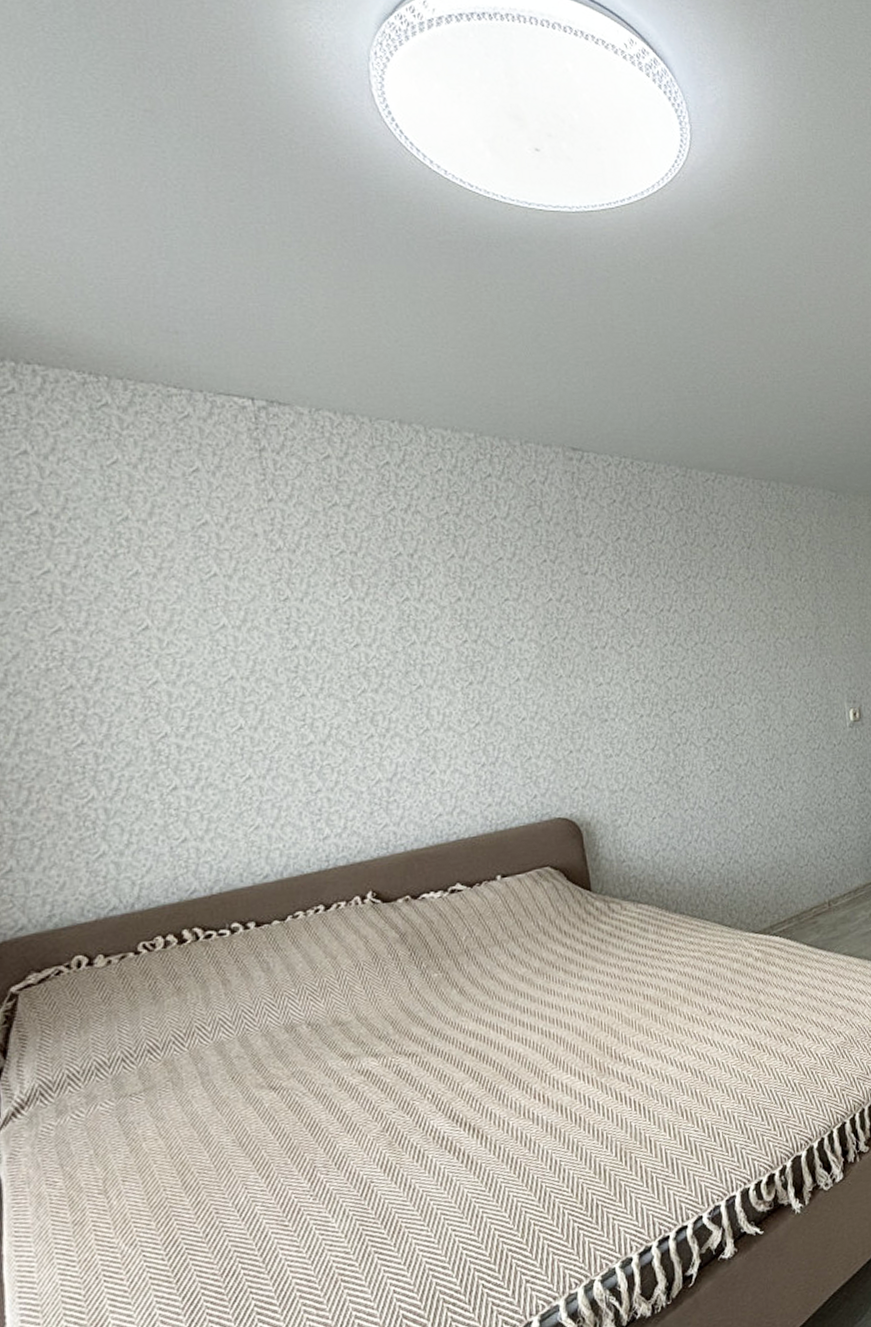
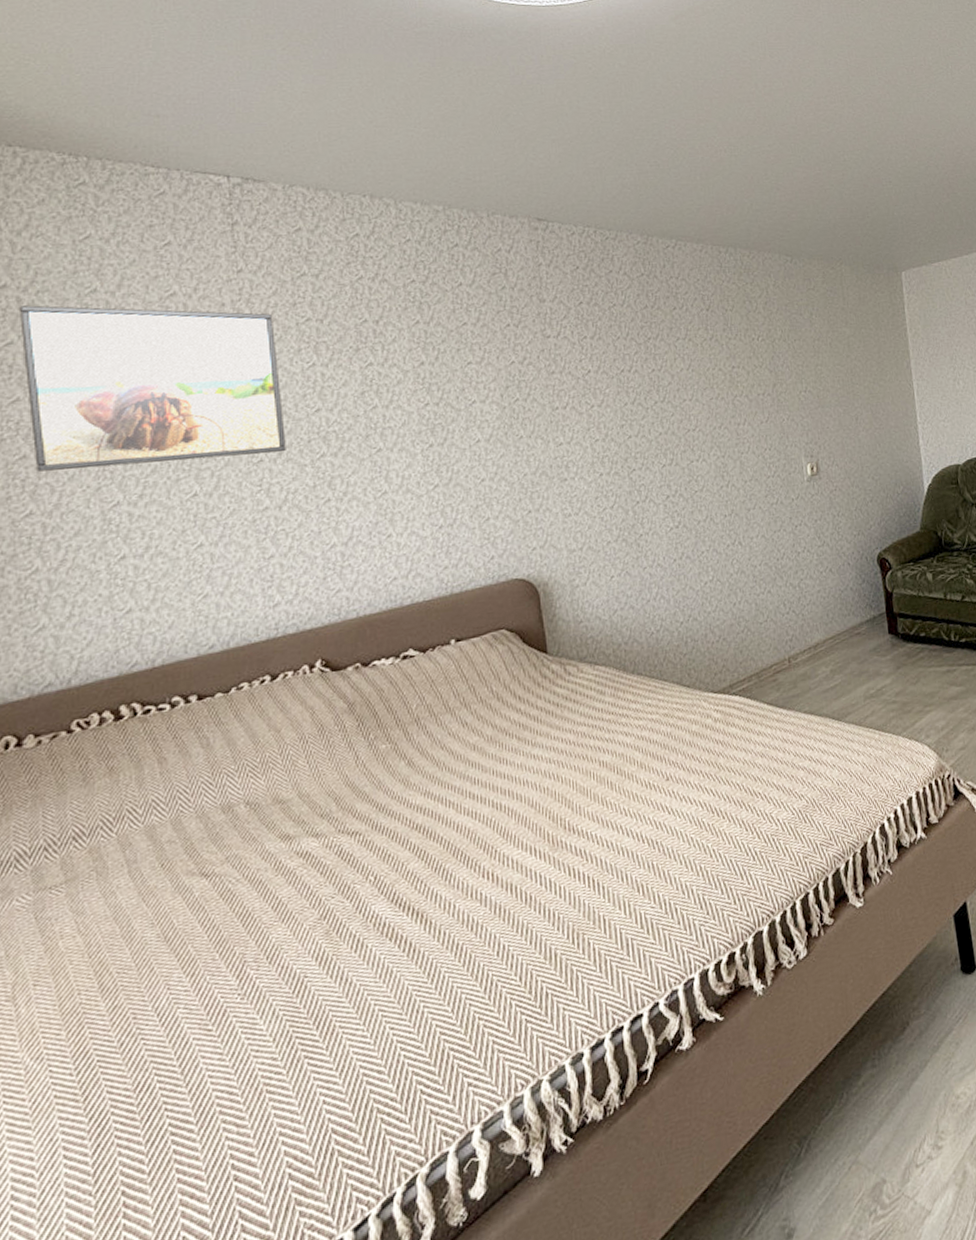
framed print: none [52,533,327,702] -> present [18,305,286,472]

